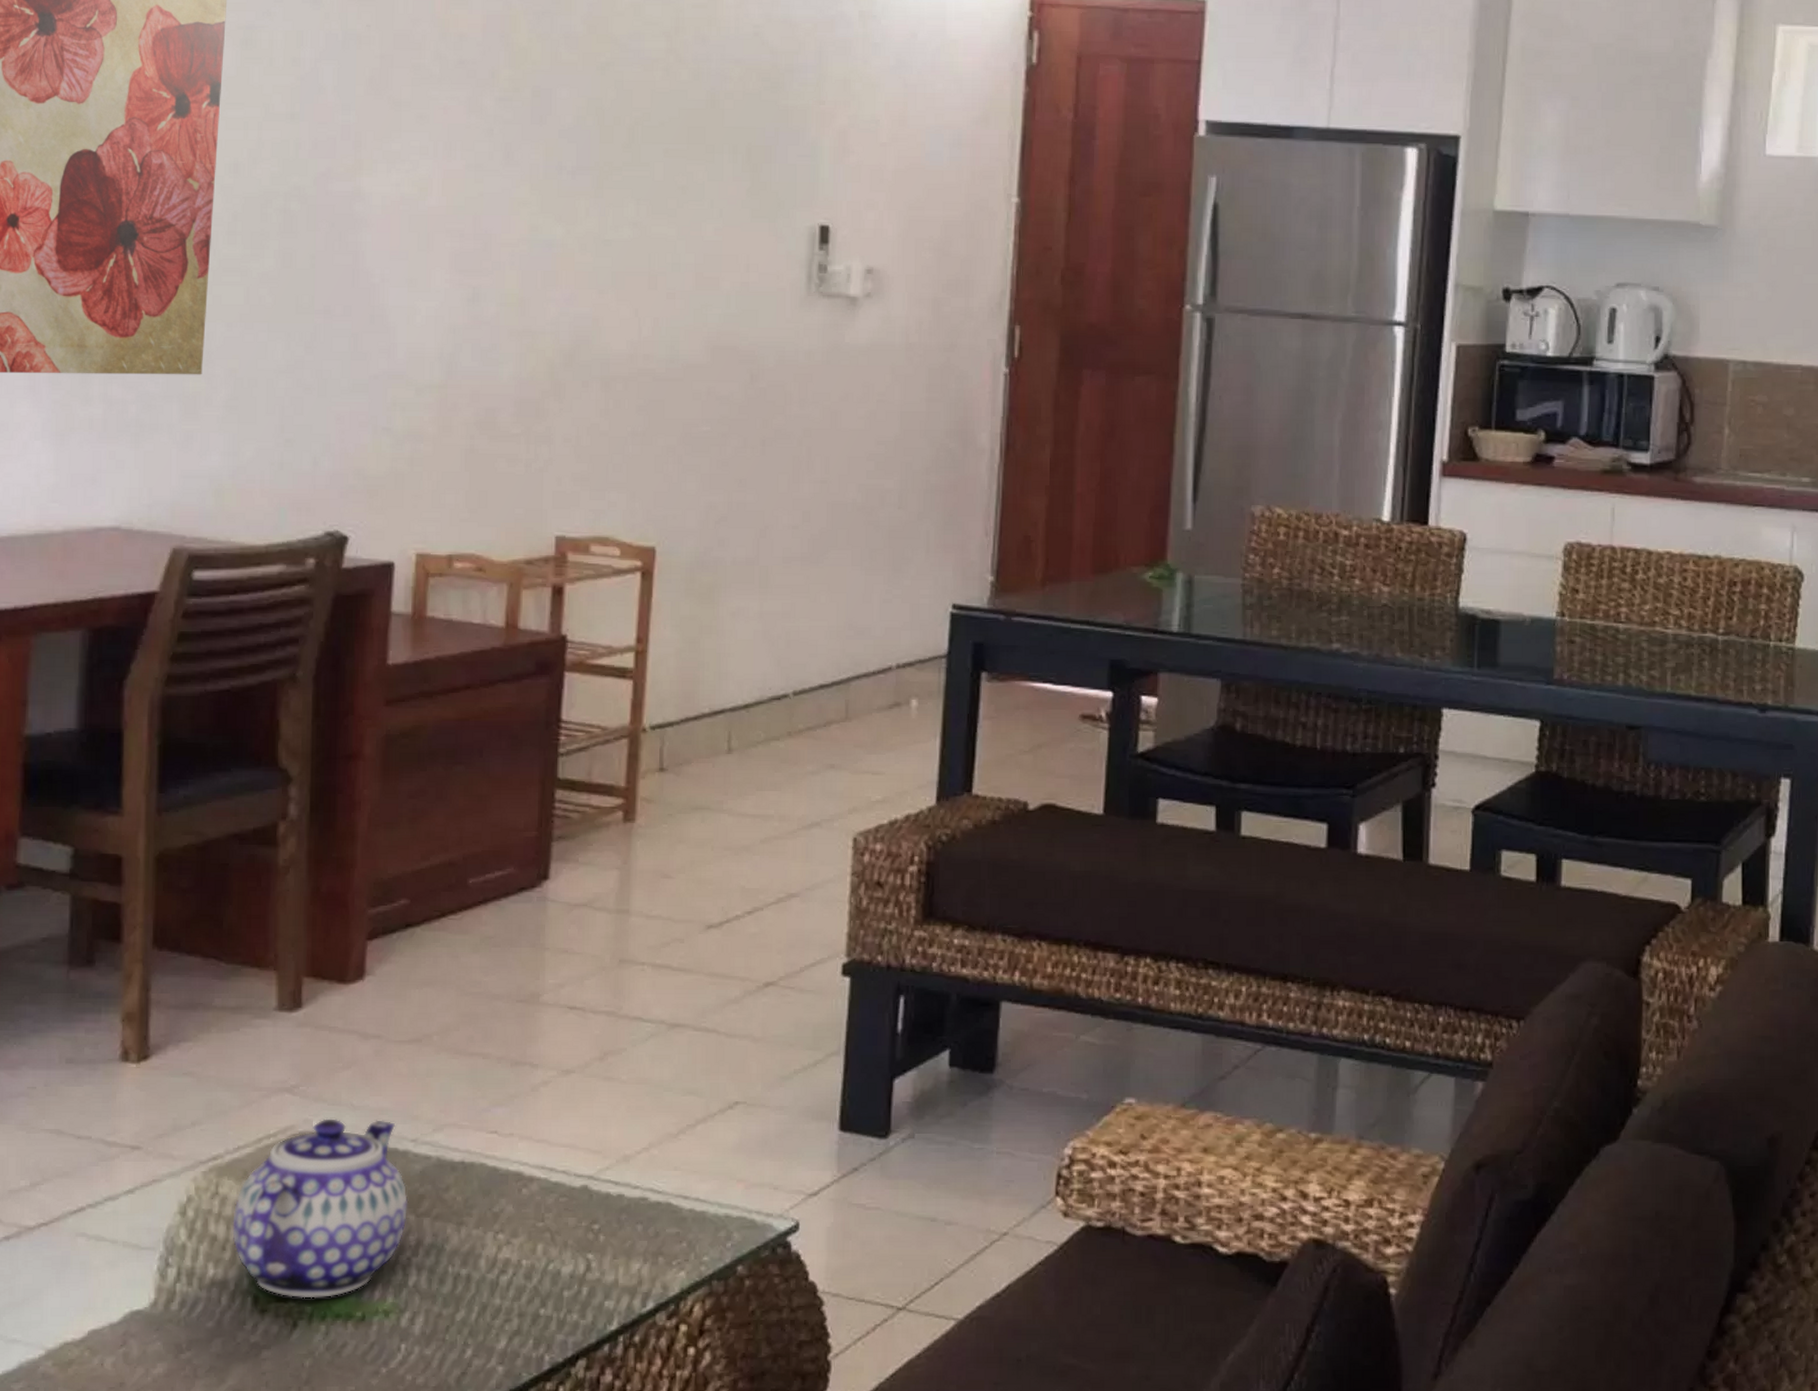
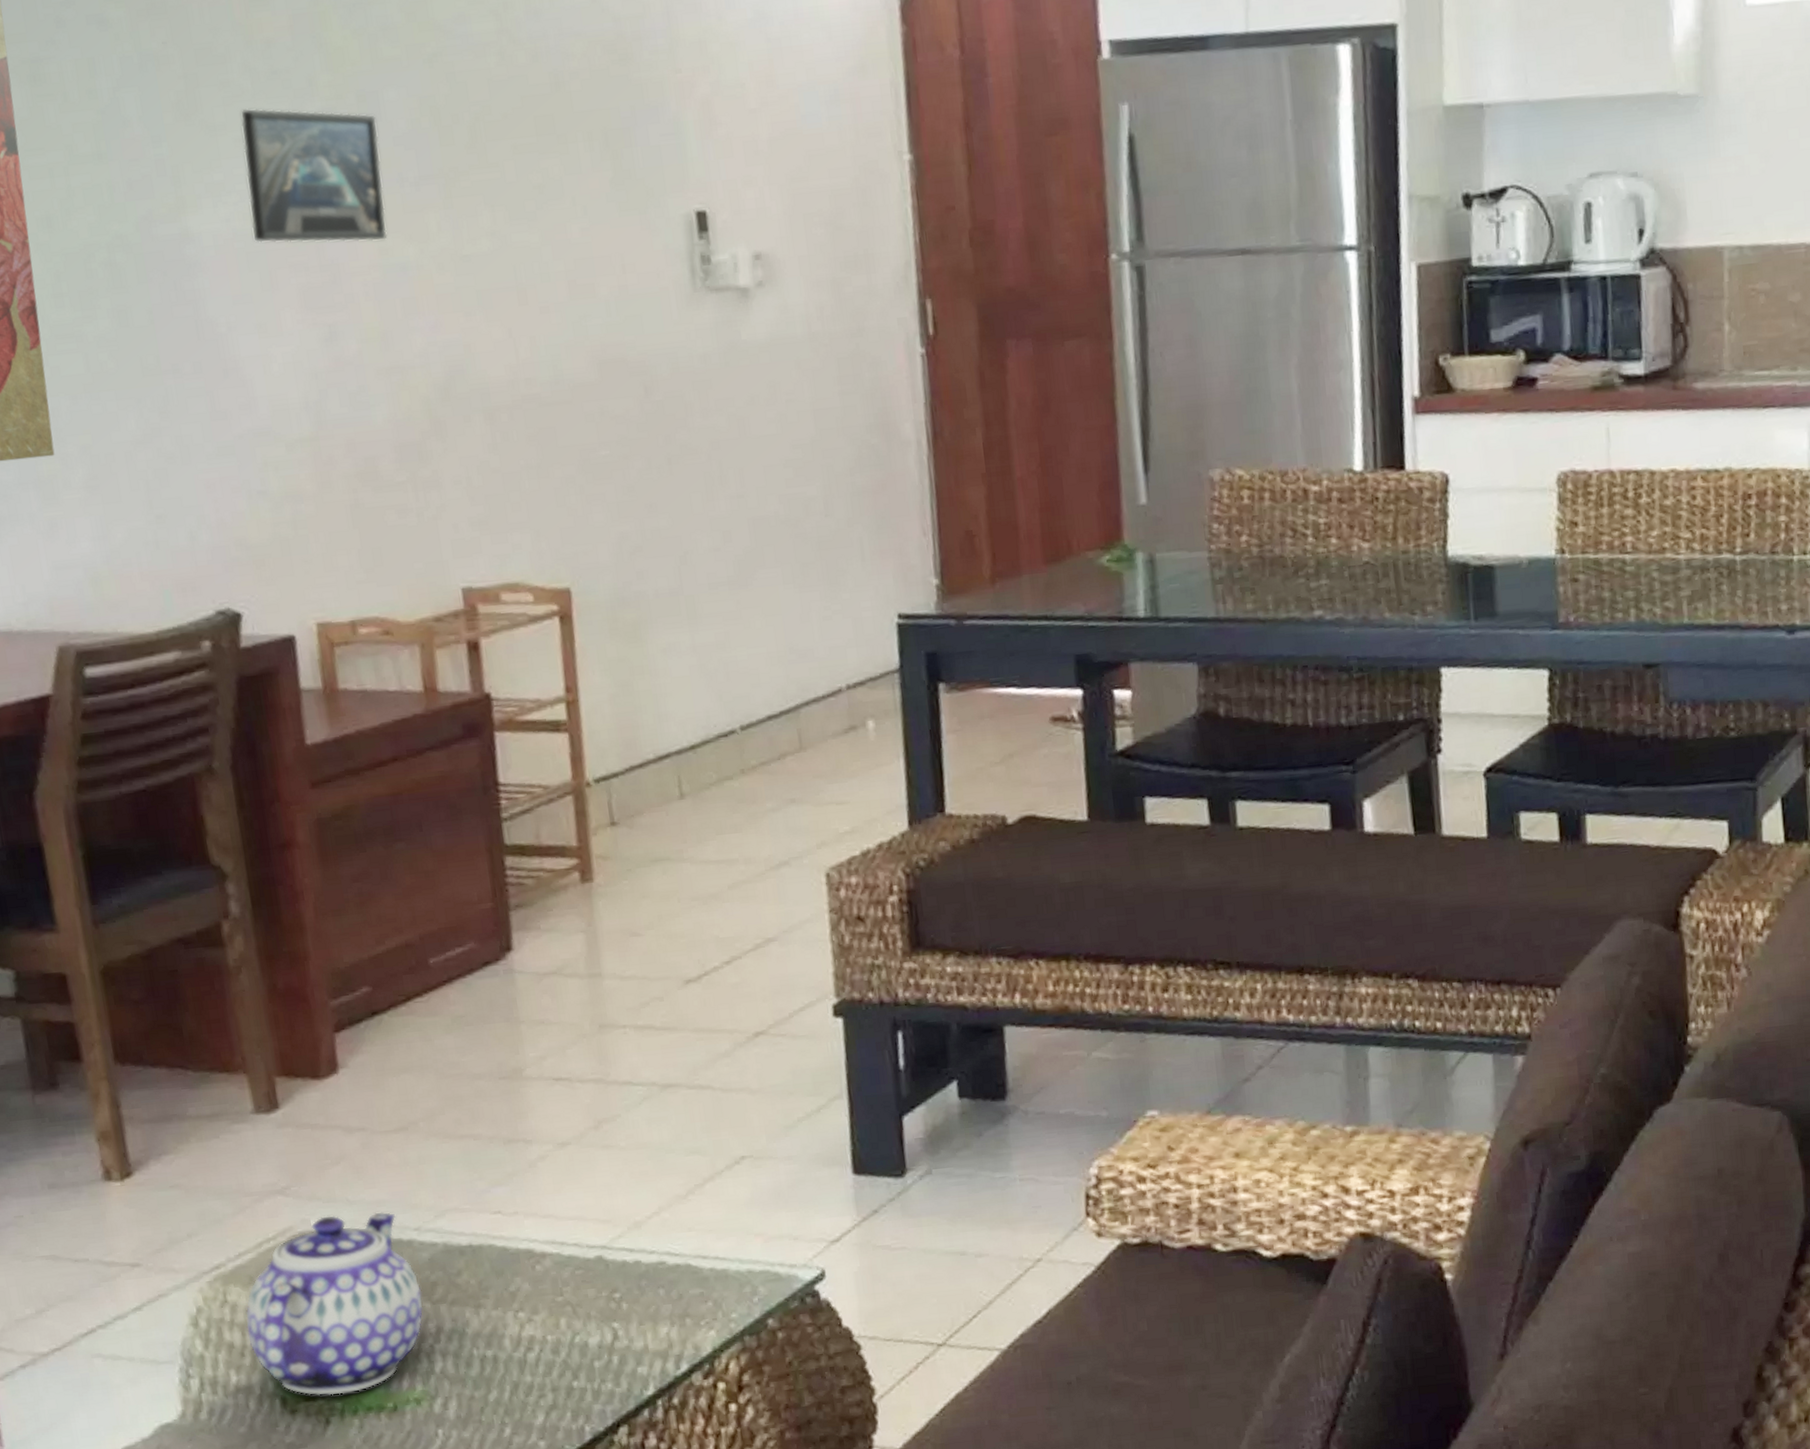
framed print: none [419,90,546,218] -> present [240,108,388,243]

